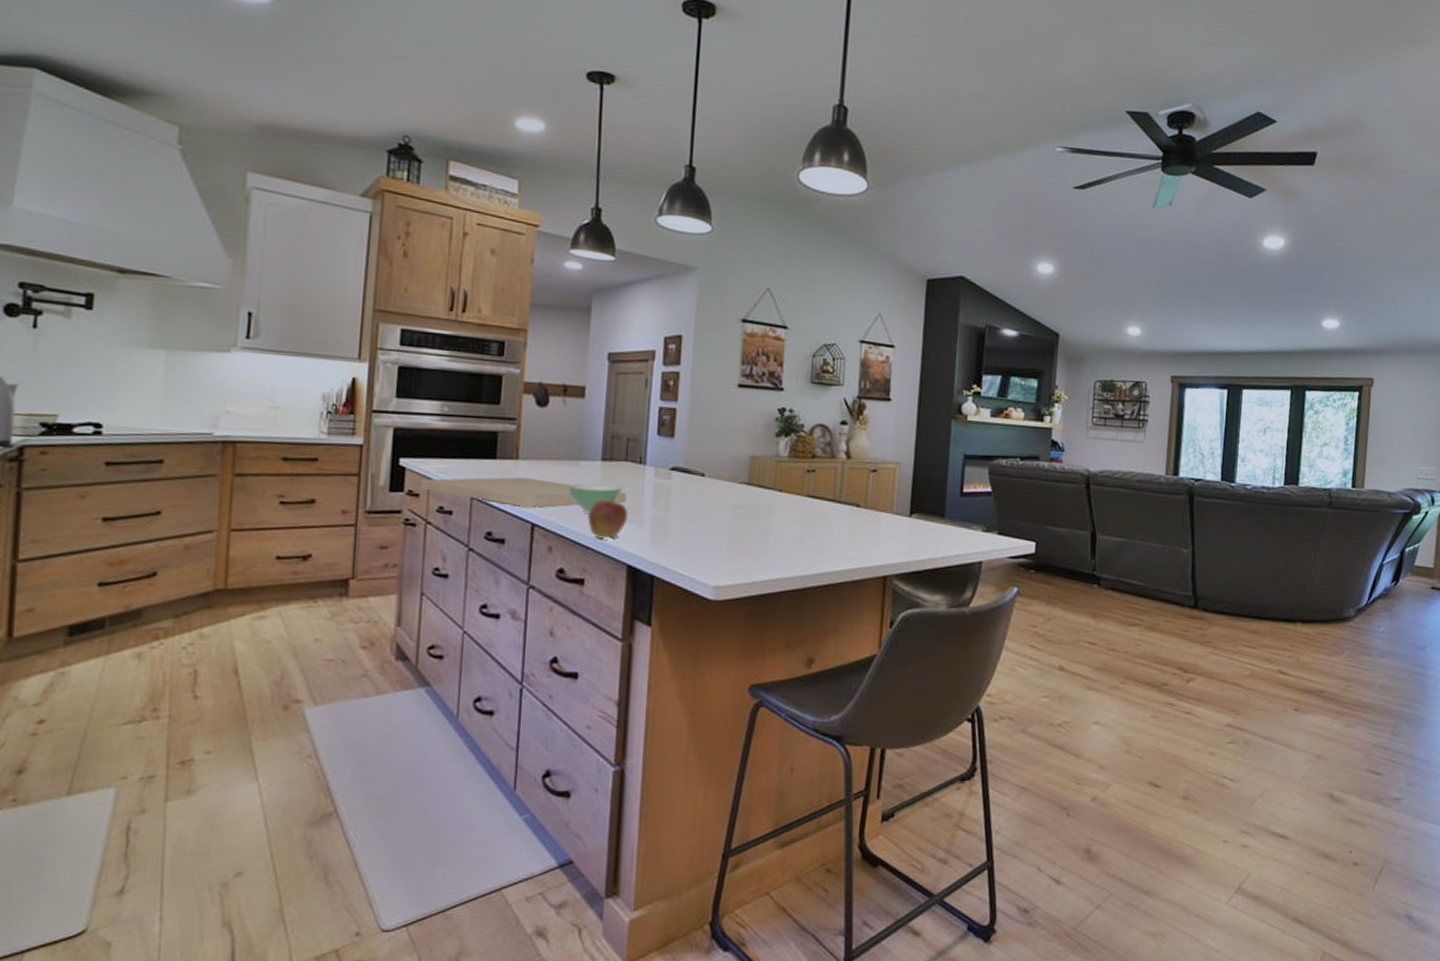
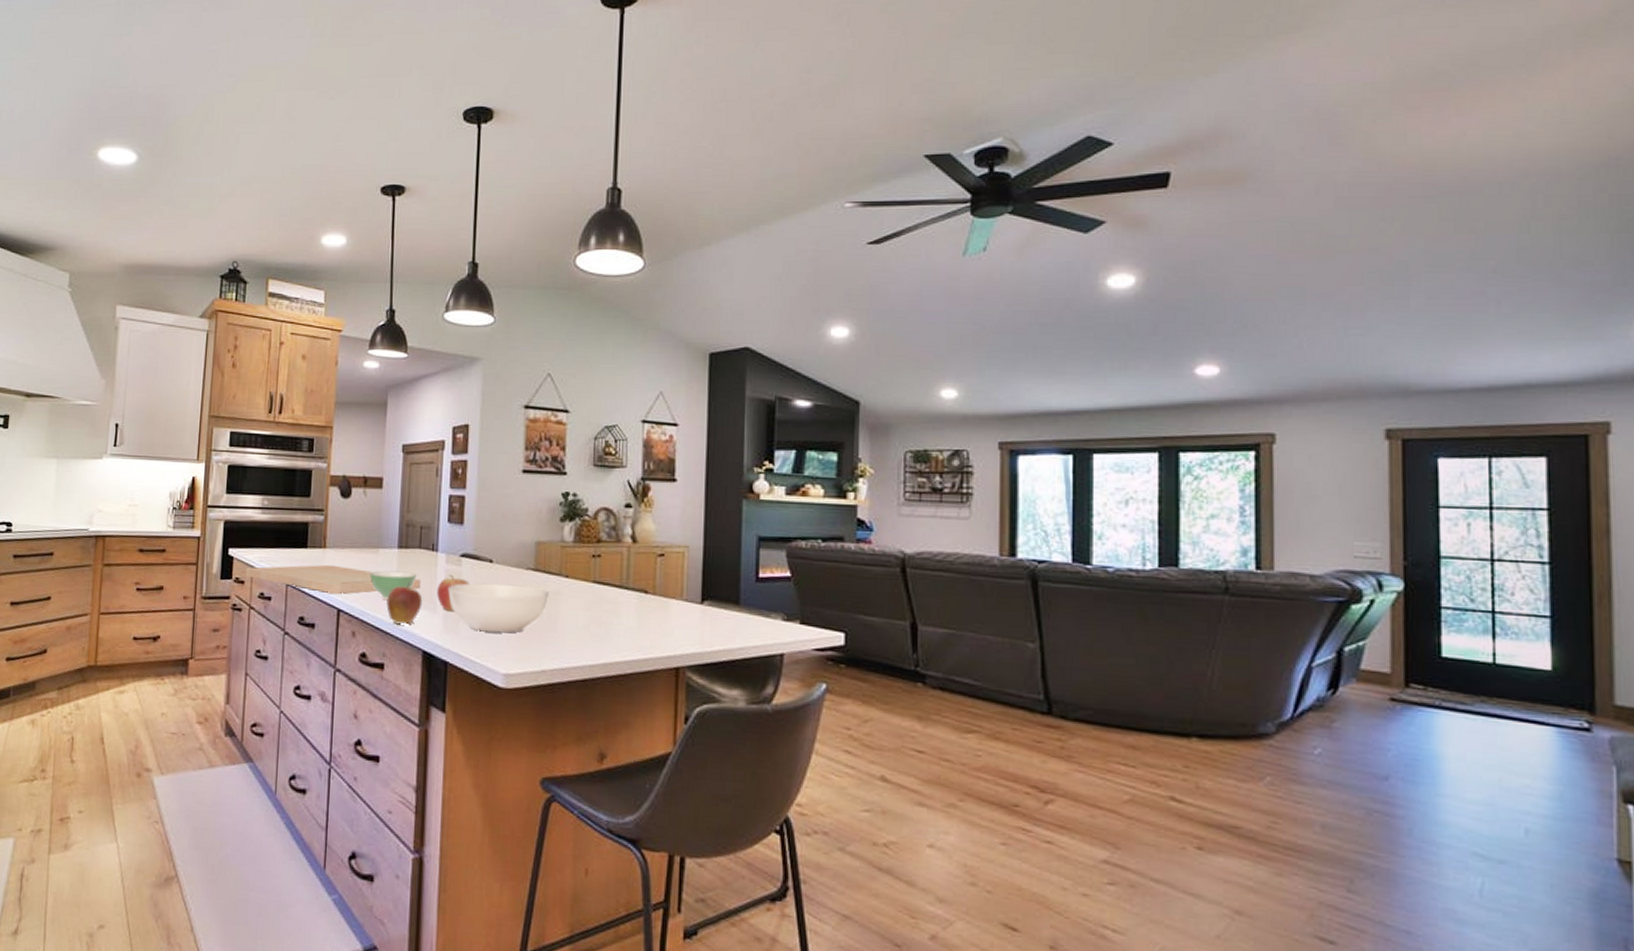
fruit: none [644,487,680,524] -> present [437,574,470,611]
bowl: none [655,496,762,546] -> present [447,583,549,633]

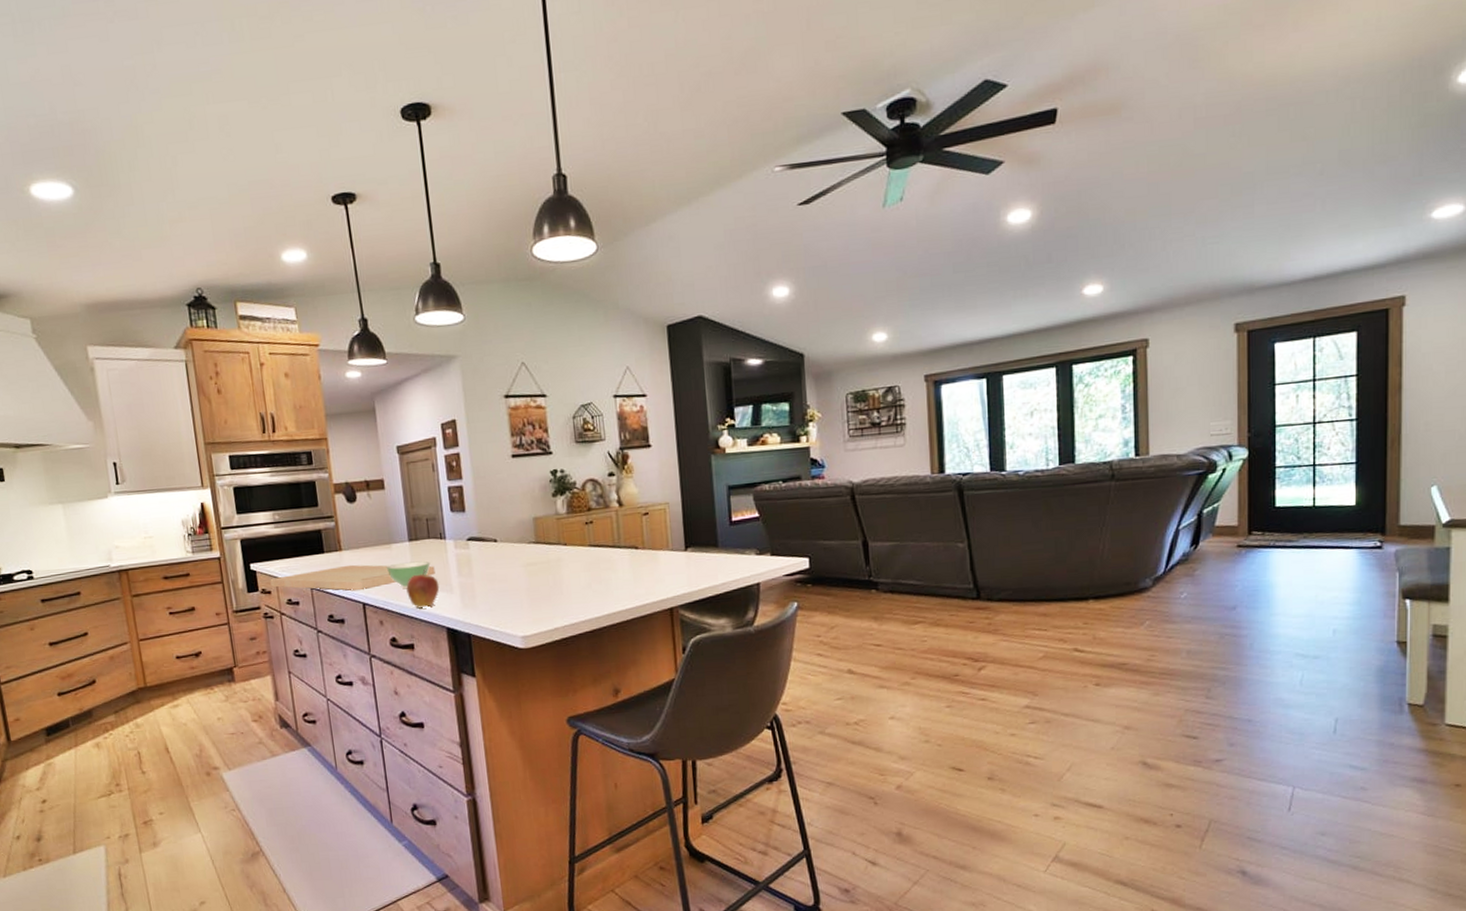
fruit: present [437,574,470,611] -> none [450,557,480,590]
bowl: present [447,583,549,633] -> none [460,558,552,604]

